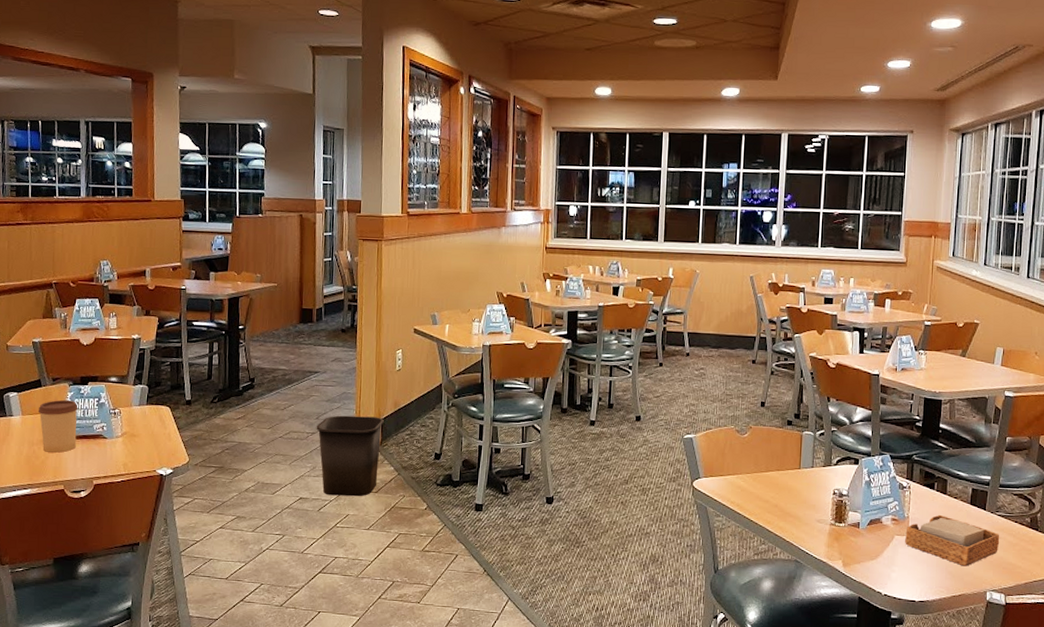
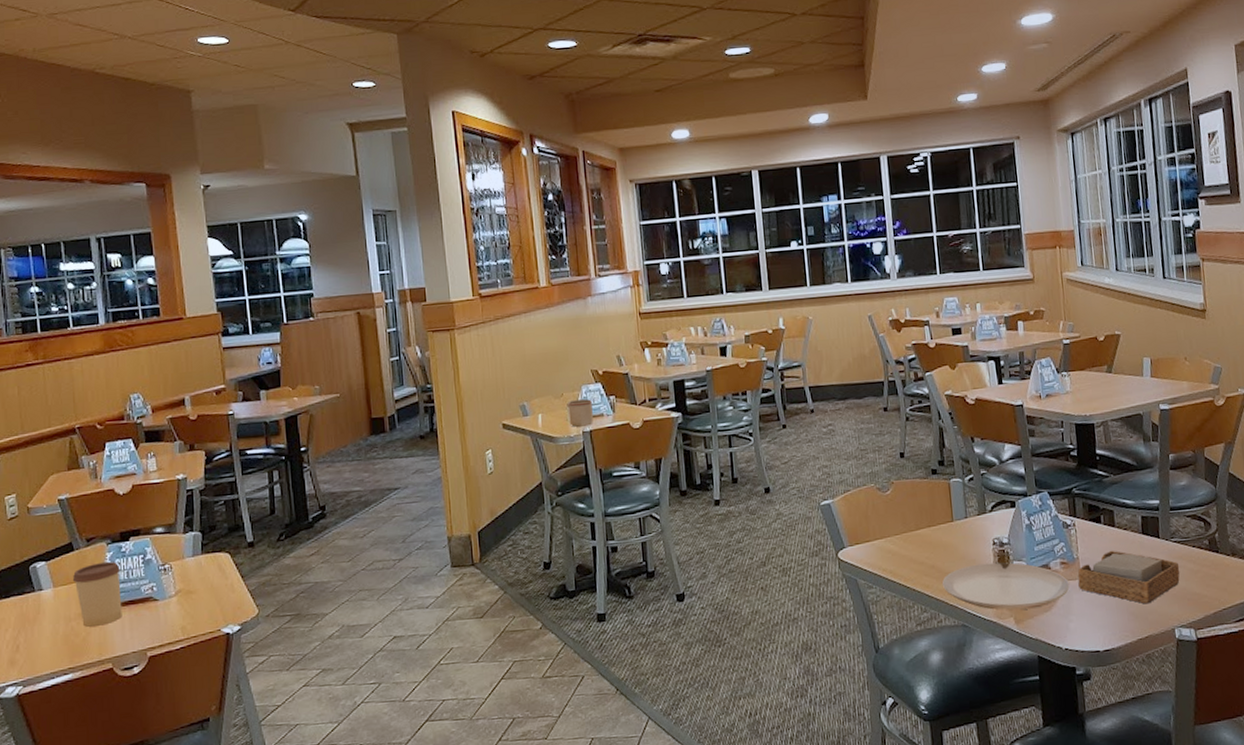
waste bin: present [316,415,384,497] -> none [403,530,481,629]
mug: none [472,316,494,341] -> present [568,399,593,427]
plate: none [783,509,897,555] -> present [942,562,1070,611]

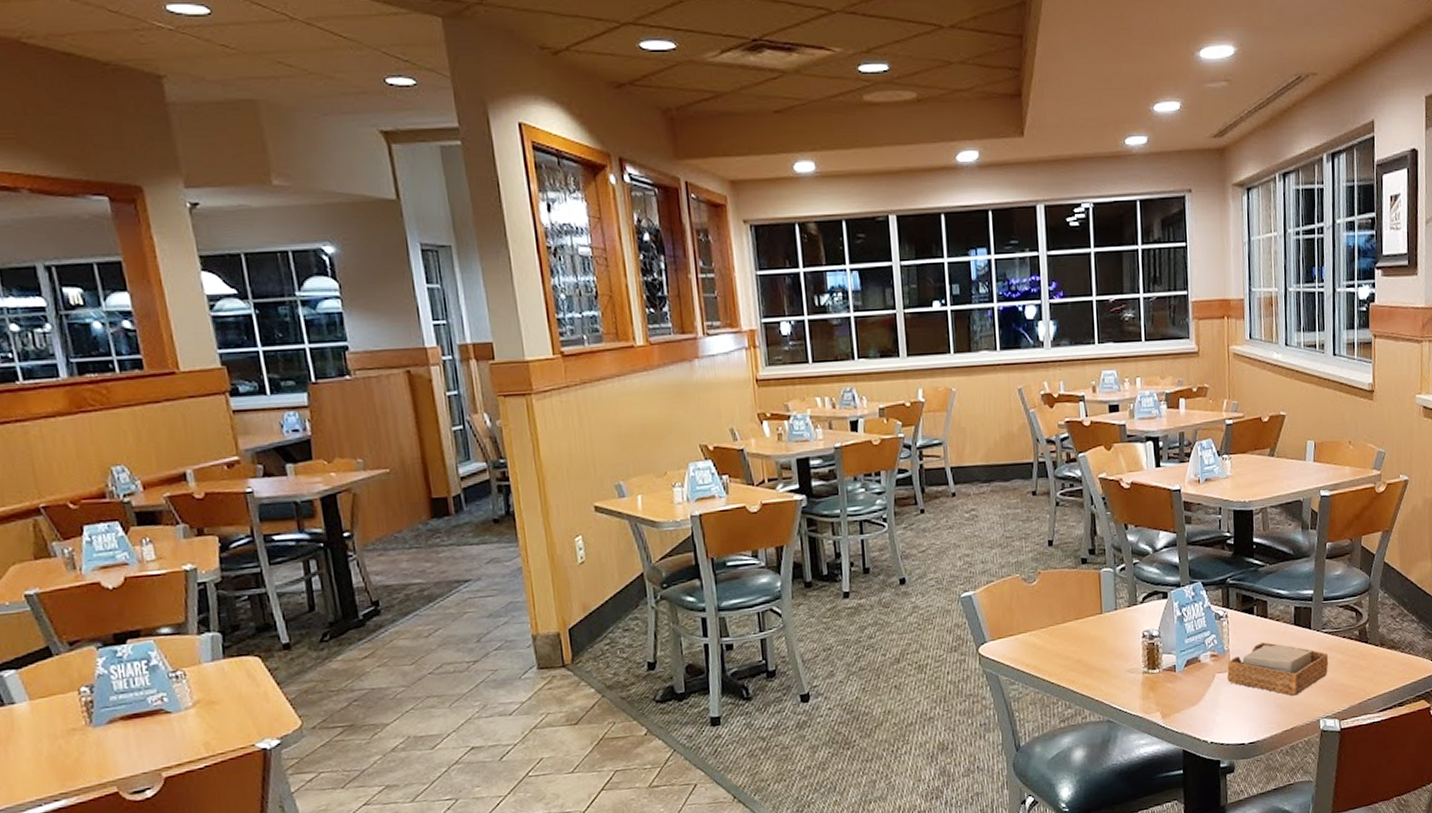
cup: present [72,561,122,627] -> none [54,668,126,746]
mug: present [568,399,593,427] -> none [673,478,703,510]
plate: present [942,562,1070,611] -> none [1089,655,1219,705]

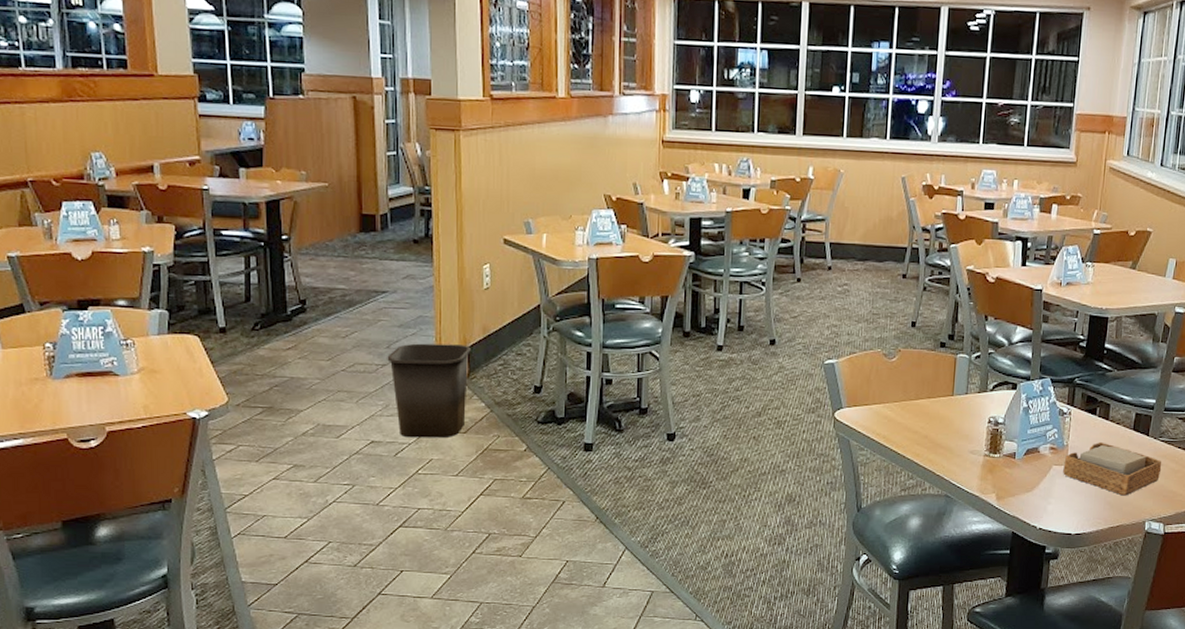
waste bin: none [478,627,575,738] -> present [387,343,471,438]

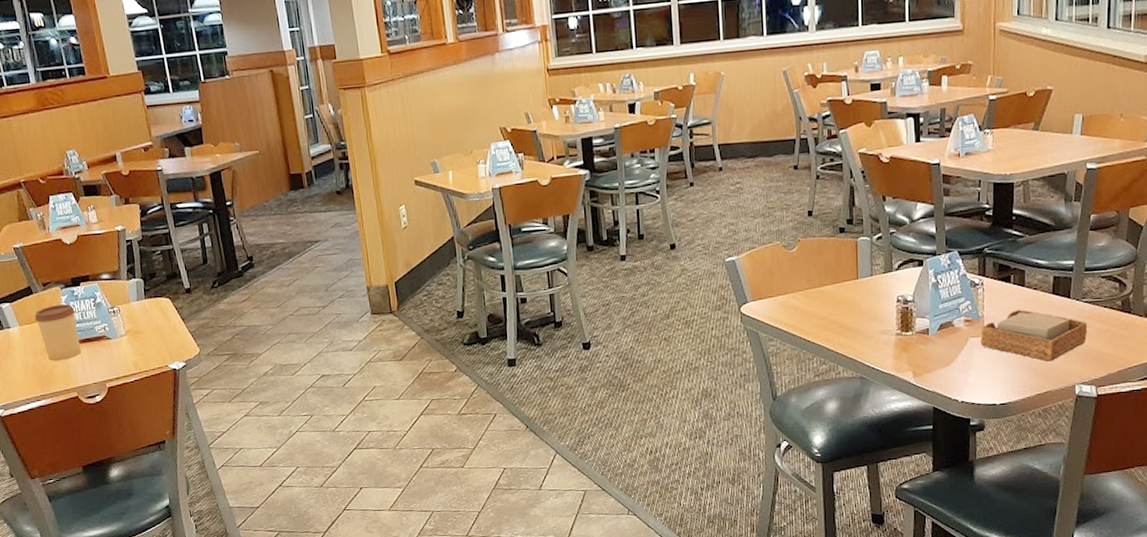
cup: none [23,328,79,394] -> present [34,304,81,361]
waste bin: present [387,343,471,438] -> none [326,281,400,369]

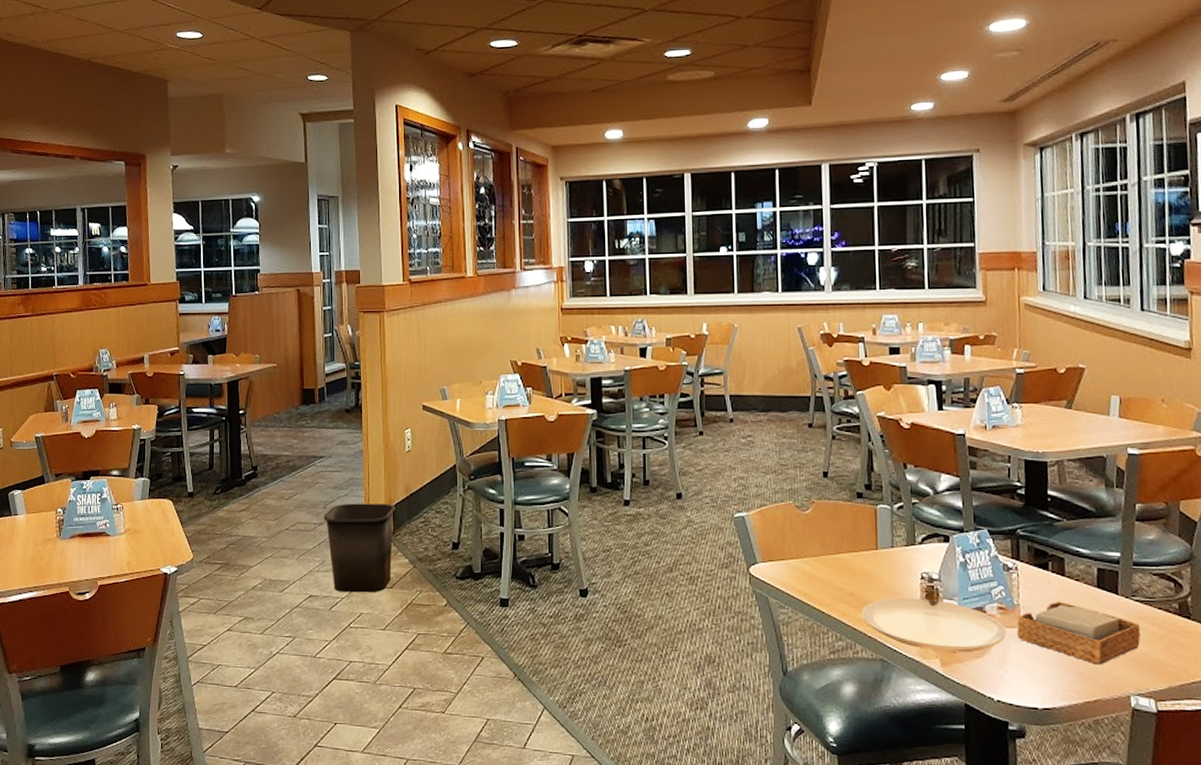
cup: present [34,304,81,361] -> none [41,496,81,552]
waste bin: none [326,281,400,369] -> present [323,503,395,593]
plate: none [843,319,972,365] -> present [862,597,1007,652]

